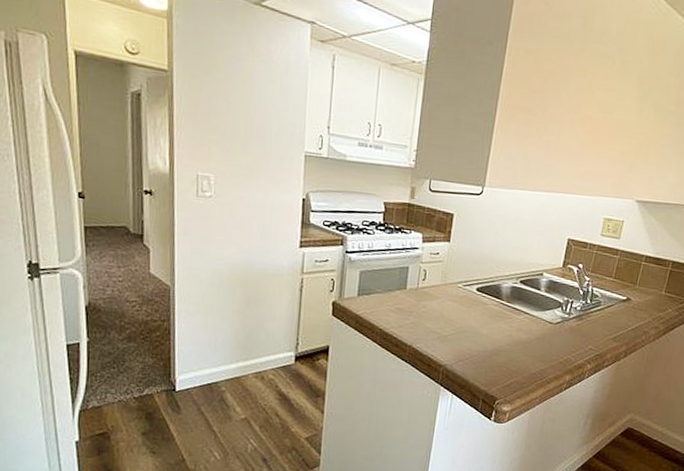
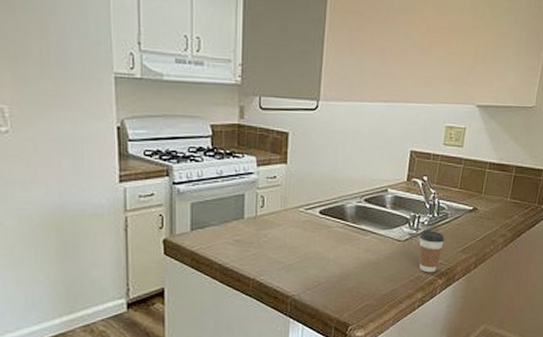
coffee cup: none [569,316,596,357] -> present [418,231,445,273]

